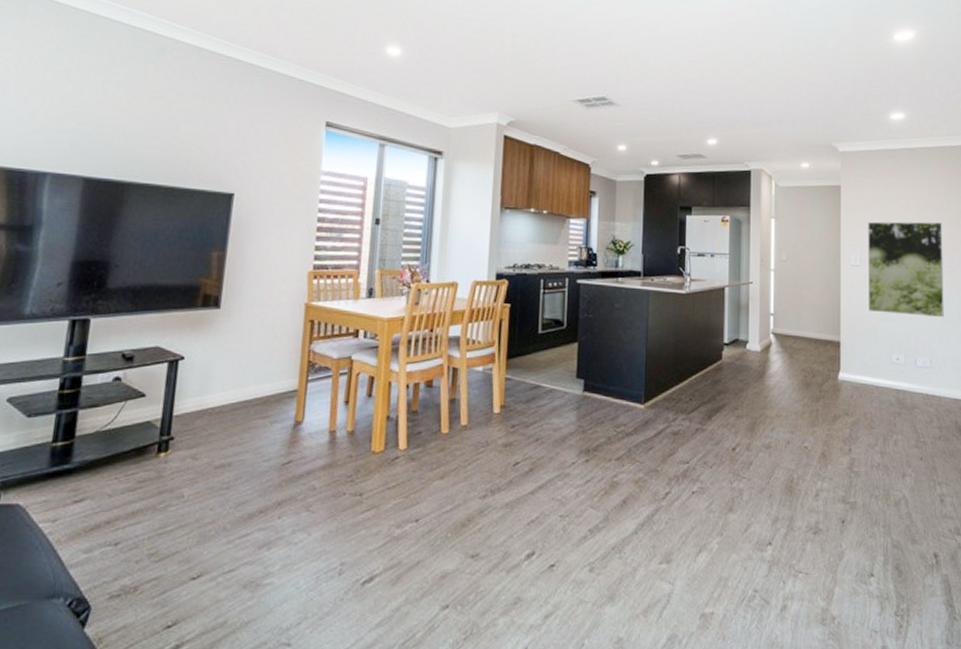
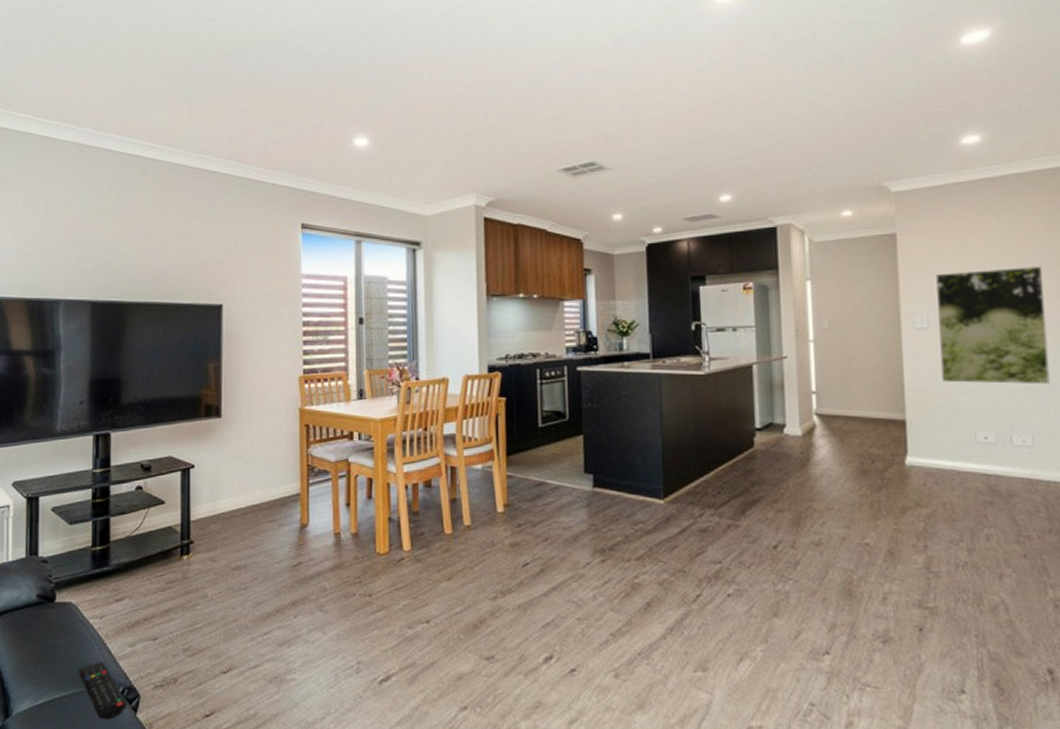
remote control: none [16,570,74,637] -> present [78,661,127,720]

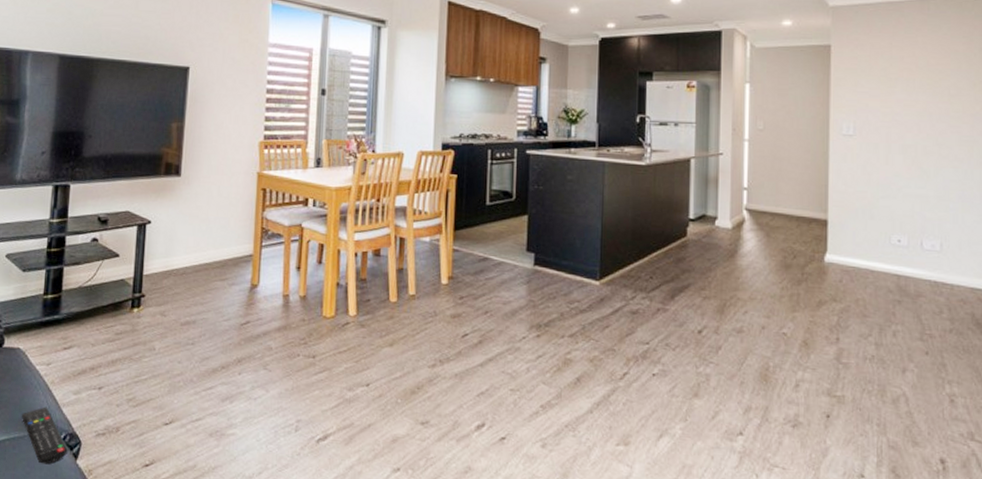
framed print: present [936,267,1050,385] -> none [862,84,961,195]

